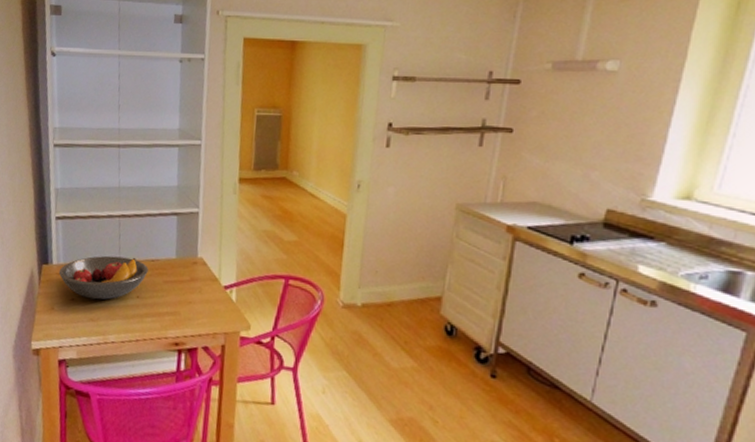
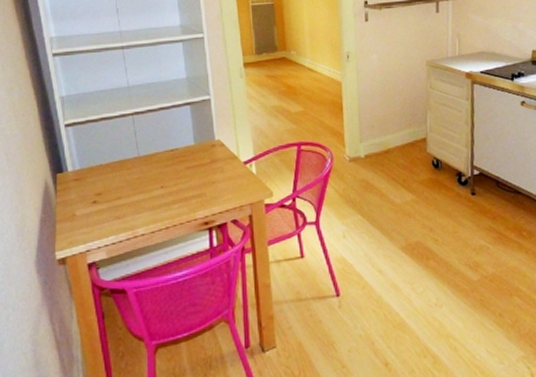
fruit bowl: present [58,255,148,300] -> none [75,150,169,198]

